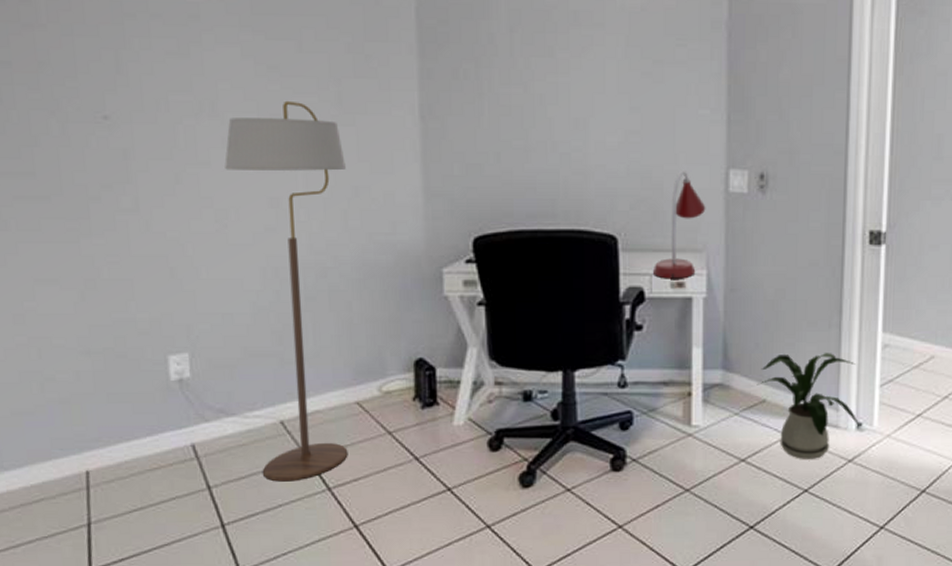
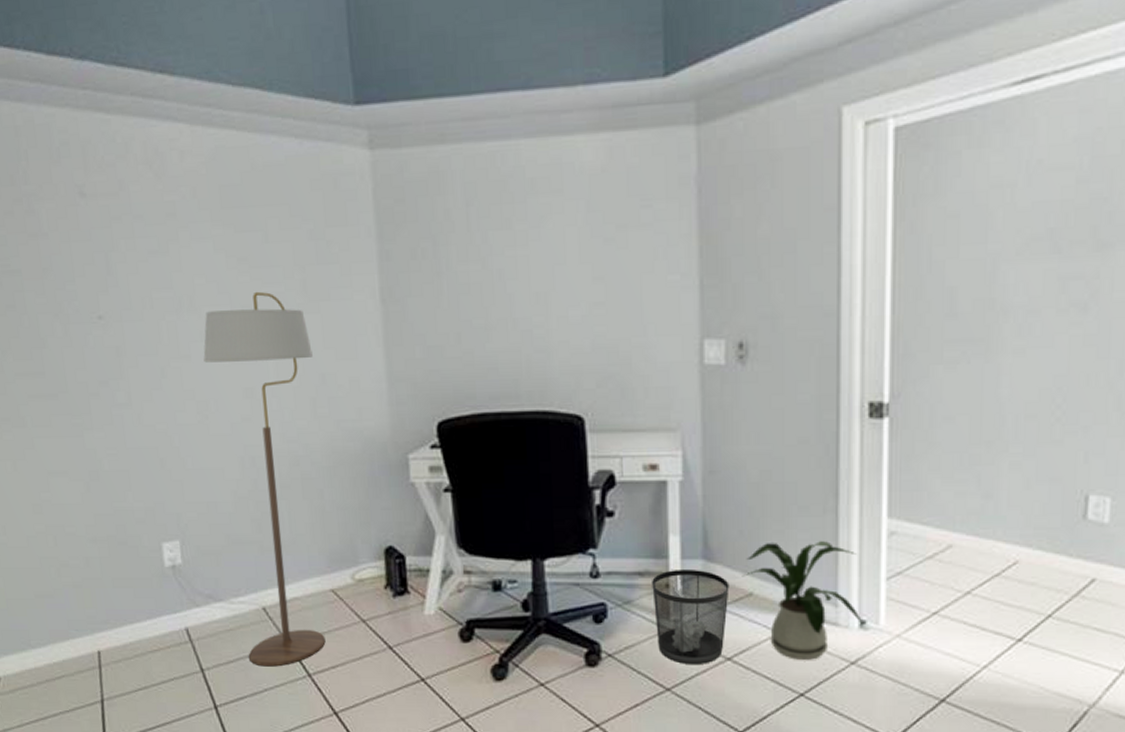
desk lamp: present [652,169,706,280] -> none [623,342,679,463]
waste bin: none [676,379,745,467] -> present [652,570,730,666]

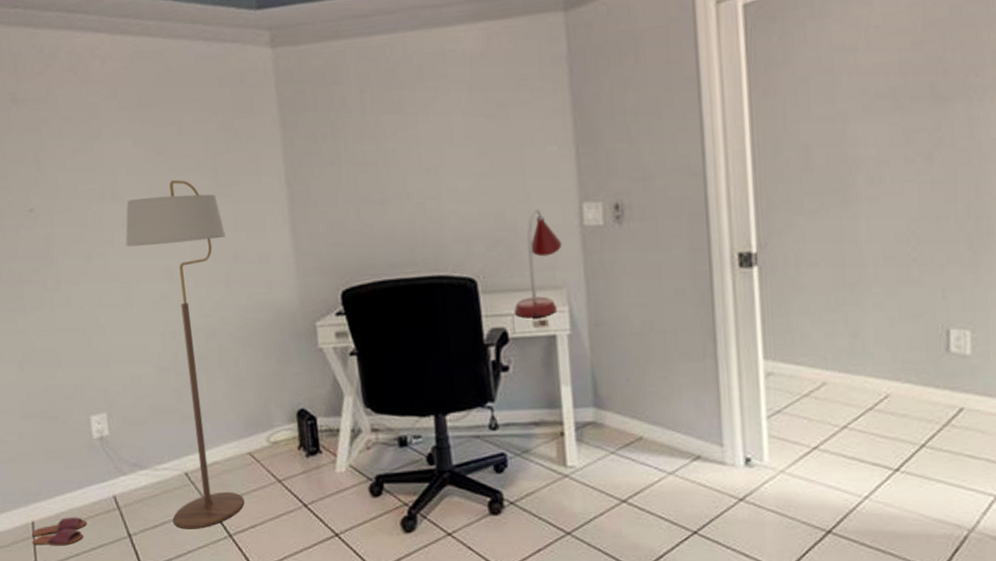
slippers: none [98,648,157,678] -> present [32,517,87,546]
desk lamp: none [623,342,679,463] -> present [514,207,563,319]
waste bin: present [652,570,730,666] -> none [547,417,621,509]
house plant: present [742,541,862,660] -> none [631,384,747,499]

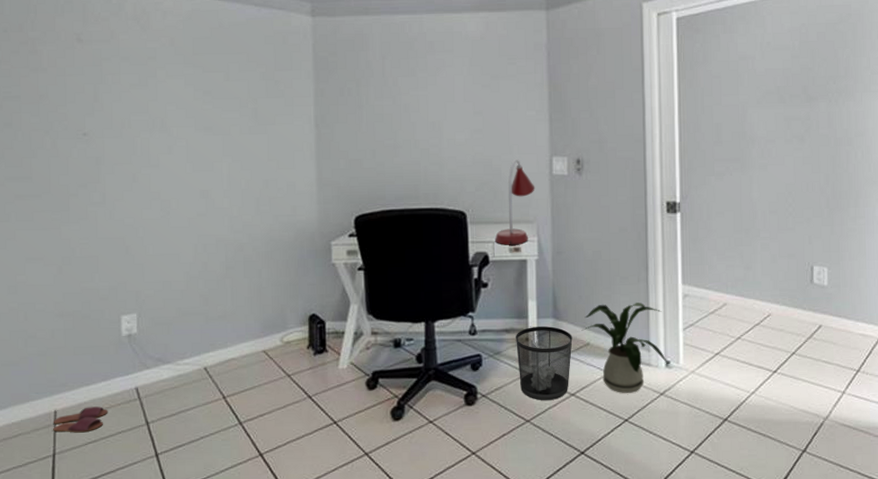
floor lamp: present [125,179,245,530] -> none [169,116,259,418]
waste bin: none [547,417,621,509] -> present [516,326,573,401]
house plant: none [631,384,747,499] -> present [581,303,667,393]

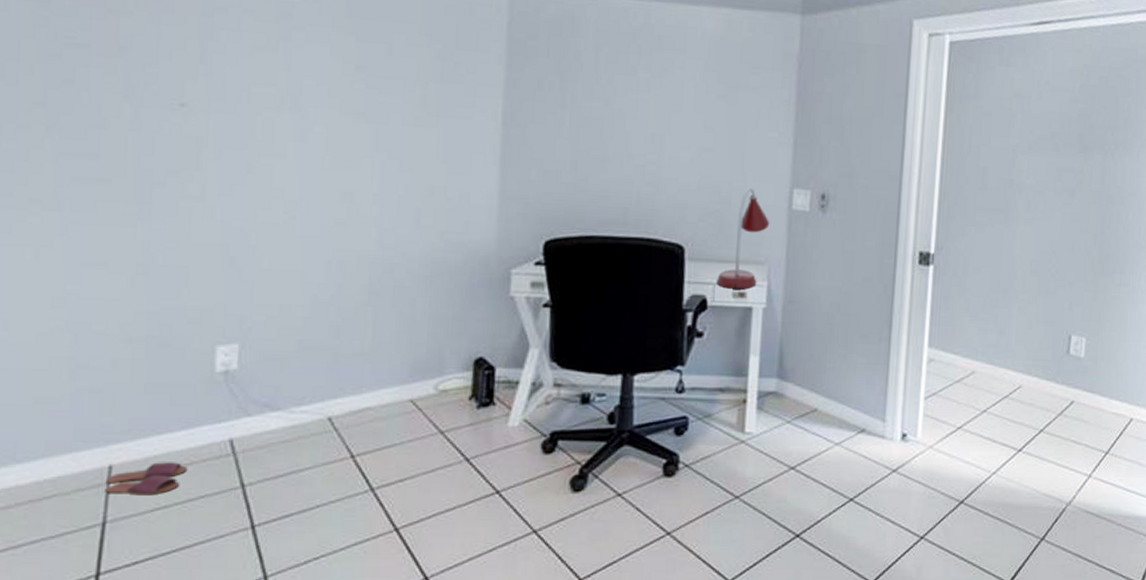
waste bin: present [516,326,573,401] -> none [730,387,798,474]
house plant: present [581,303,667,393] -> none [809,365,904,468]

